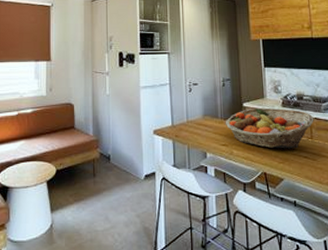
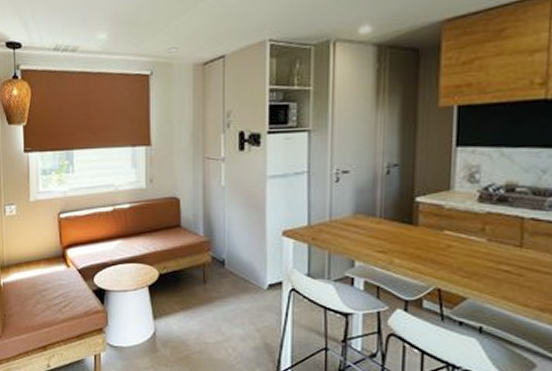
fruit basket: present [225,107,314,149] -> none [385,203,530,260]

